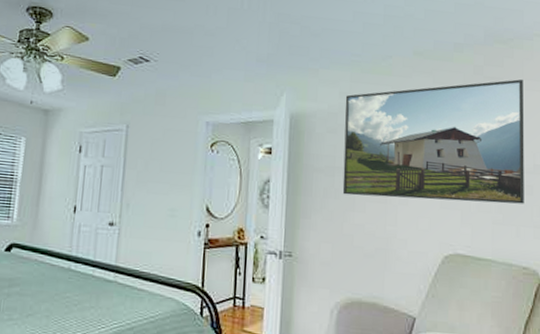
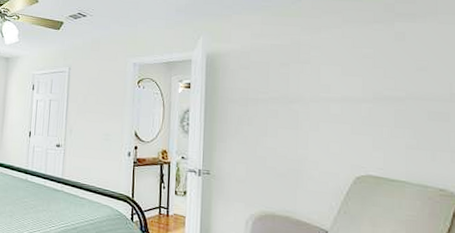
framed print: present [342,79,525,204] -> none [255,14,440,131]

